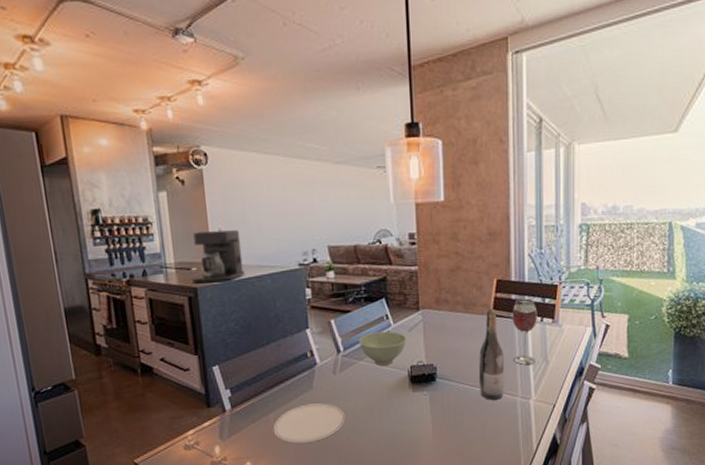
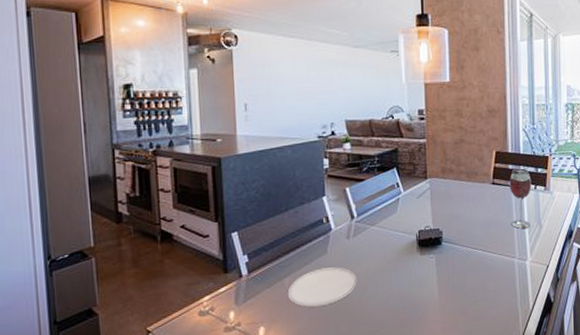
coffee maker: present [192,230,245,284] -> none [217,105,268,154]
bowl: present [358,331,408,366] -> none [371,198,416,231]
wine bottle: present [478,308,505,400] -> none [480,177,504,262]

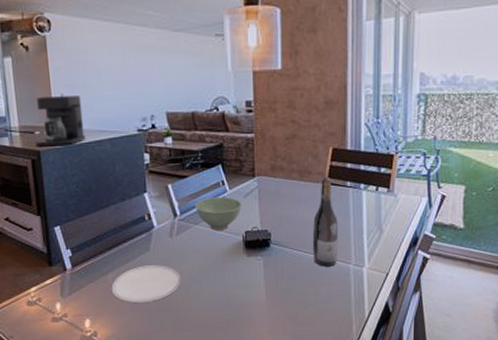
coffee maker: none [217,105,268,154] -> present [36,96,86,147]
bowl: none [371,198,416,231] -> present [194,196,243,230]
wine bottle: none [480,177,504,262] -> present [312,177,339,267]
wineglass: present [509,168,532,229] -> none [347,167,373,233]

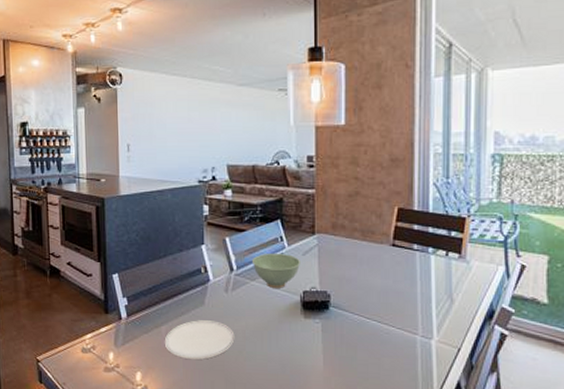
coffee maker: present [36,96,86,147] -> none [101,146,148,194]
wine bottle: present [312,177,339,267] -> none [375,238,404,336]

